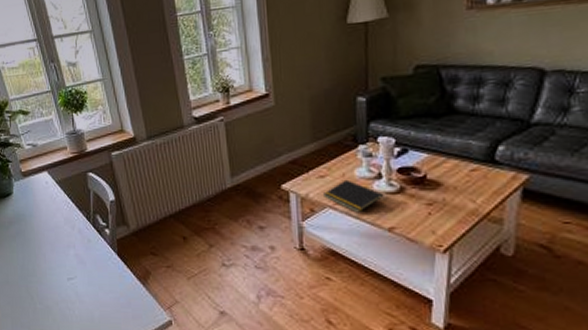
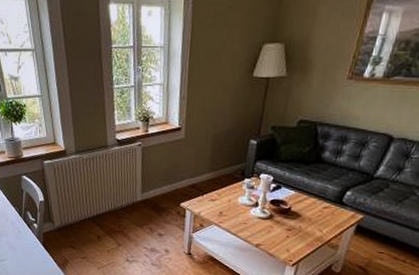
notepad: present [323,179,384,213] -> none [212,204,257,231]

